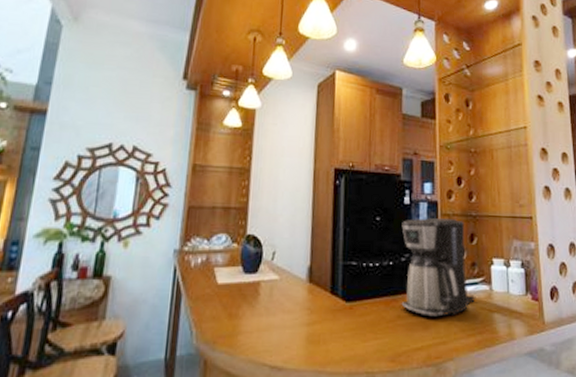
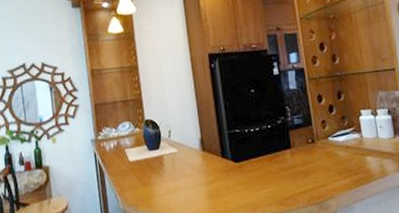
coffee maker: present [401,217,476,318] -> none [274,81,349,167]

